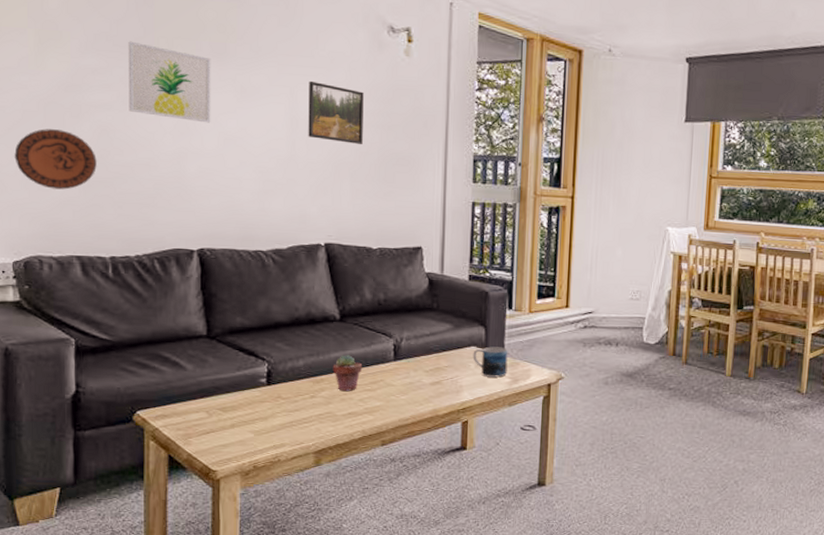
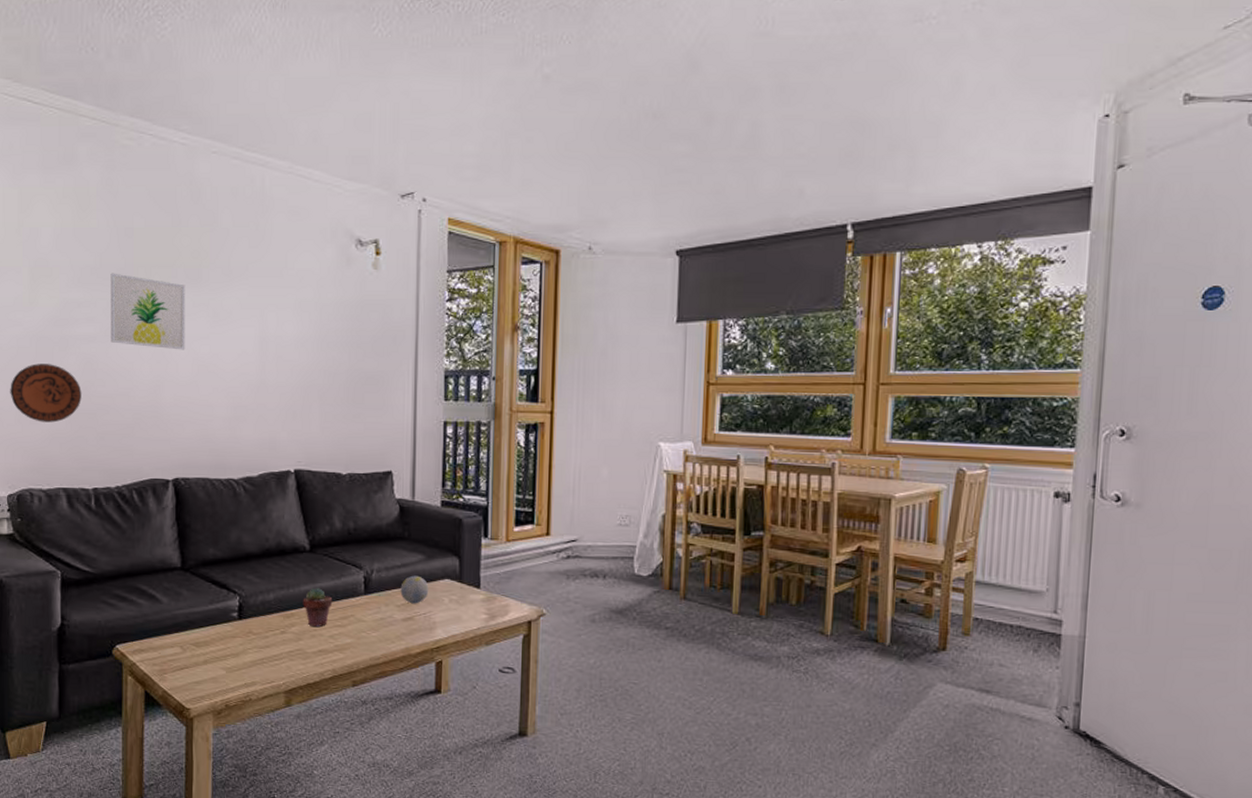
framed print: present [308,80,364,144] -> none [278,301,332,364]
decorative ball: none [429,343,456,370] -> present [400,575,429,604]
mug: present [473,346,508,378] -> none [446,579,484,614]

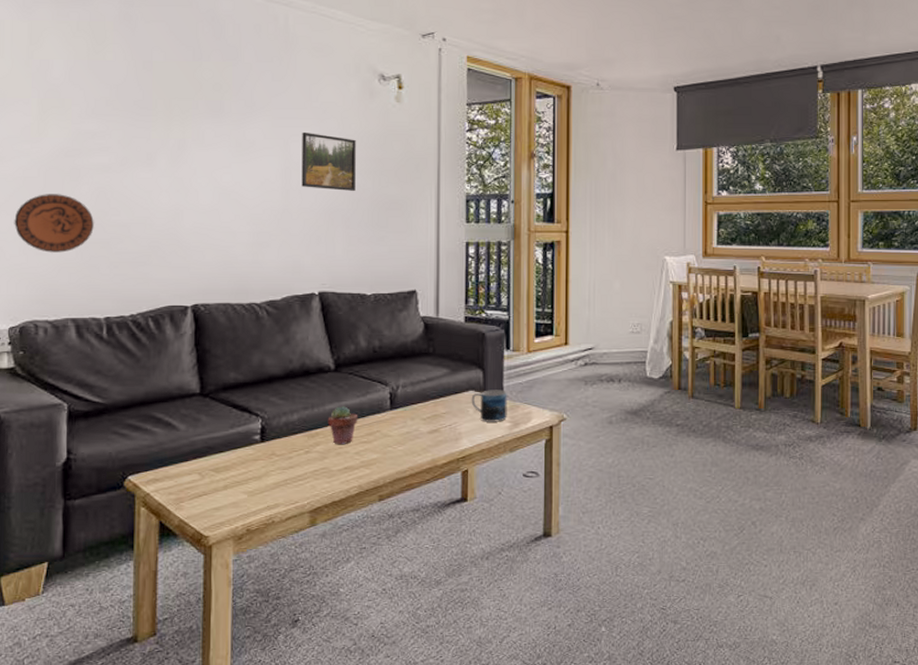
wall art: present [110,273,186,350] -> none [126,104,207,179]
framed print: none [278,301,332,364] -> present [301,131,356,191]
decorative ball: present [400,575,429,604] -> none [426,389,454,417]
mug: none [446,579,484,614] -> present [471,390,507,422]

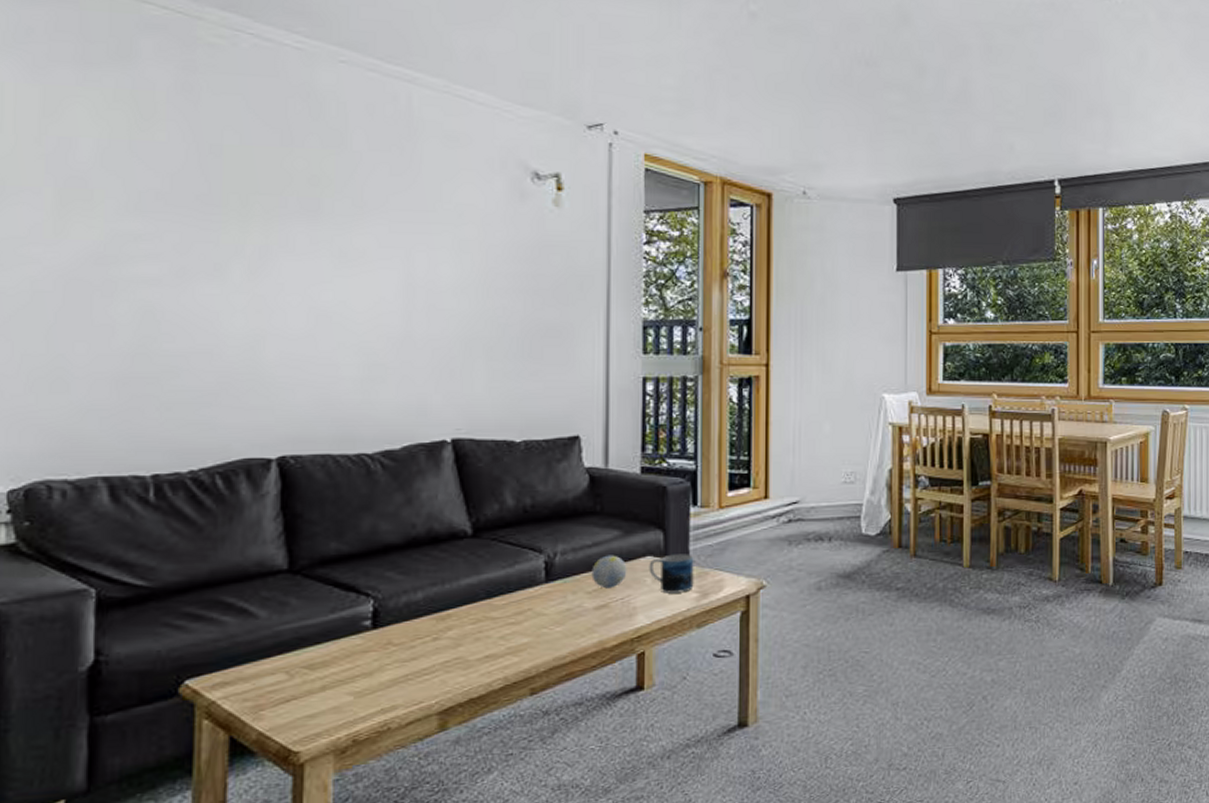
decorative plate: present [14,194,94,253] -> none [17,313,137,391]
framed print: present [301,131,356,191] -> none [429,239,502,314]
potted succulent: present [327,406,358,445] -> none [463,580,504,628]
decorative ball: none [426,389,454,417] -> present [591,555,627,589]

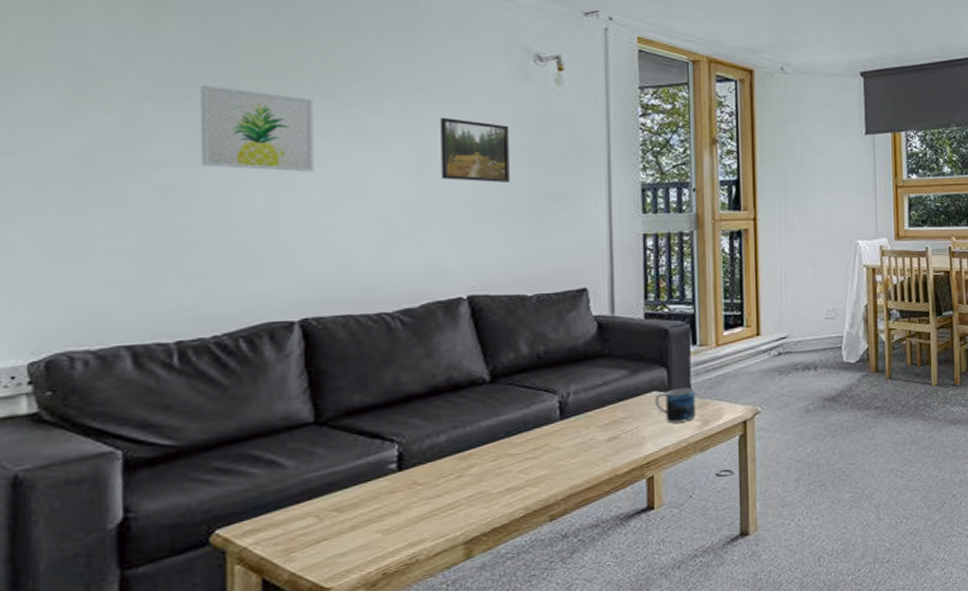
wall art: none [184,199,300,297] -> present [200,85,315,172]
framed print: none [429,239,502,314] -> present [440,117,510,182]
decorative ball: present [591,555,627,589] -> none [602,392,635,422]

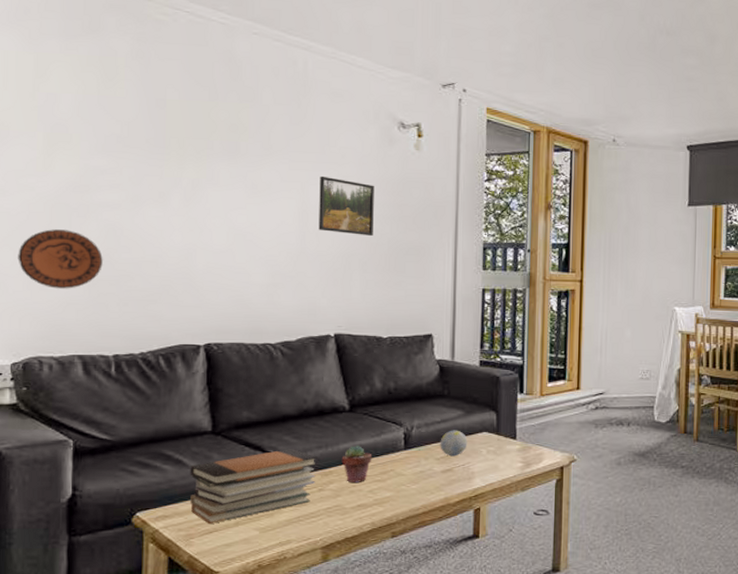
decorative plate: none [32,194,156,267] -> present [17,229,103,289]
wall art: present [200,85,315,172] -> none [137,142,222,219]
book stack: none [286,432,454,532] -> present [190,449,318,524]
potted succulent: none [483,421,522,464] -> present [341,446,372,484]
decorative ball: none [602,392,635,422] -> present [440,430,468,457]
mug: present [654,387,696,424] -> none [484,431,520,462]

